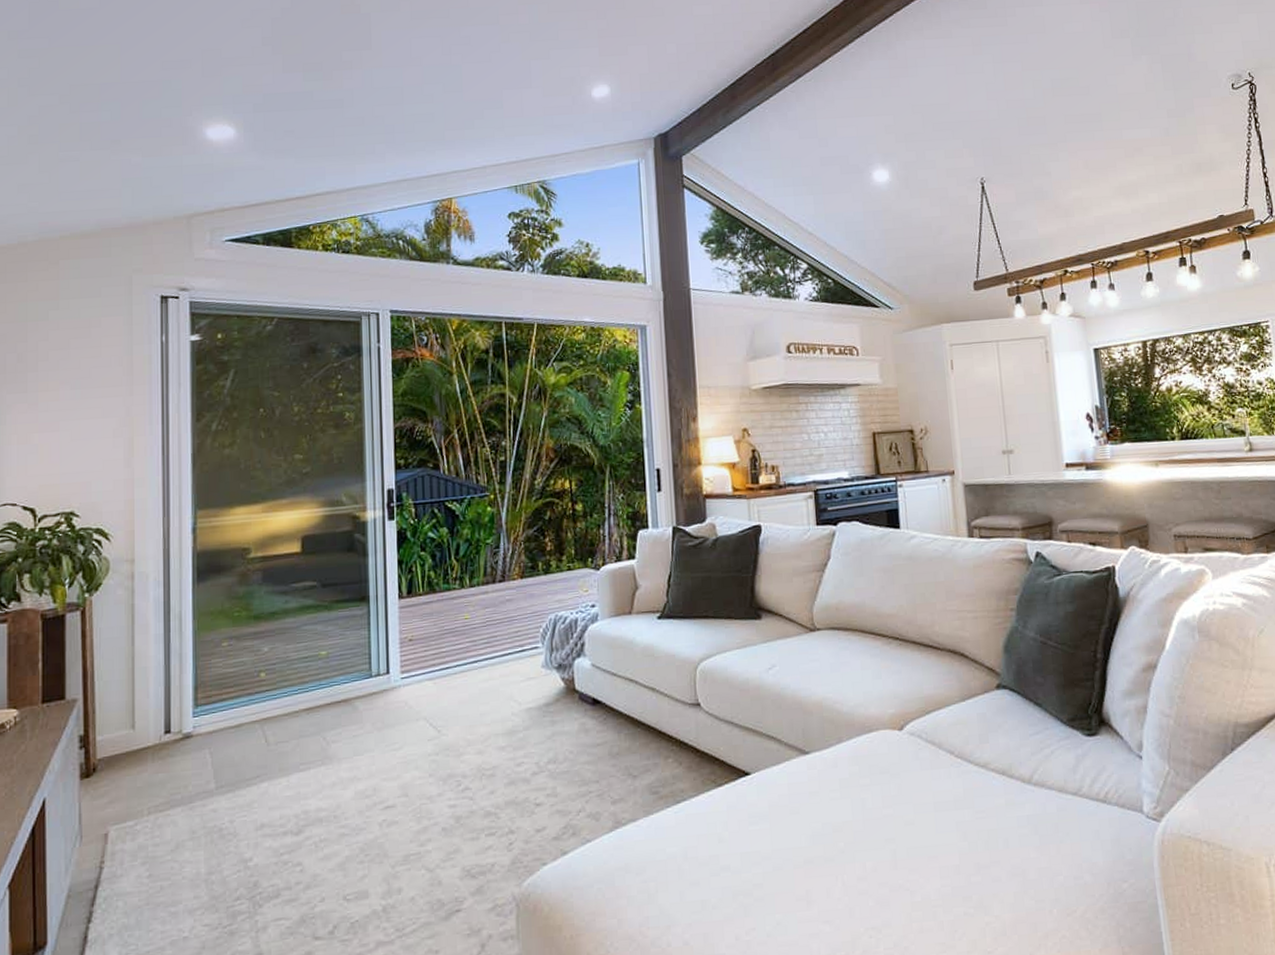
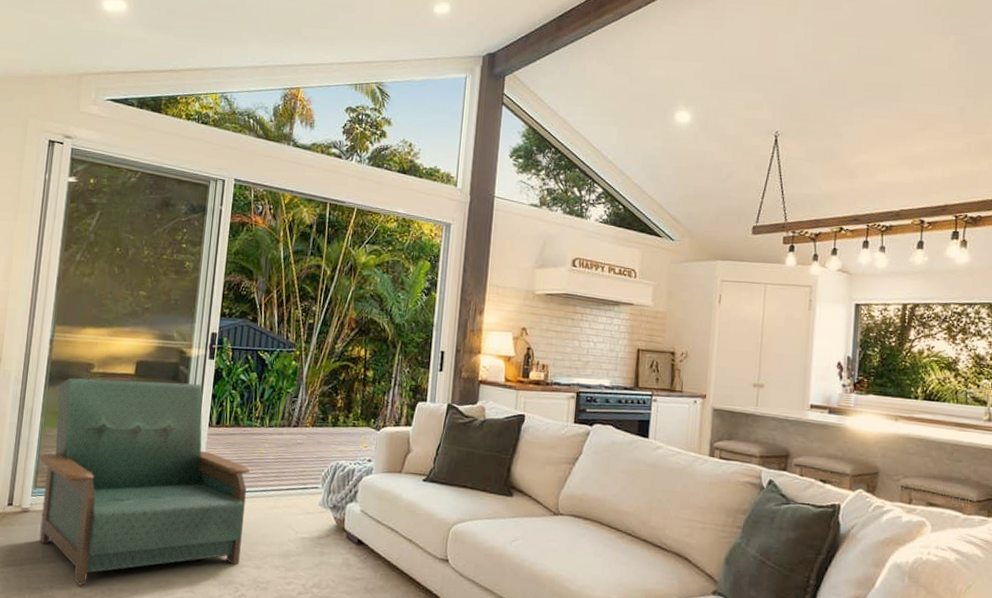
armchair: none [197,551,457,814] -> present [39,378,250,586]

